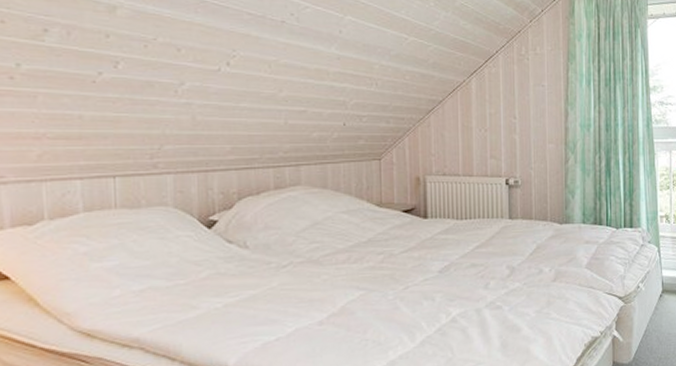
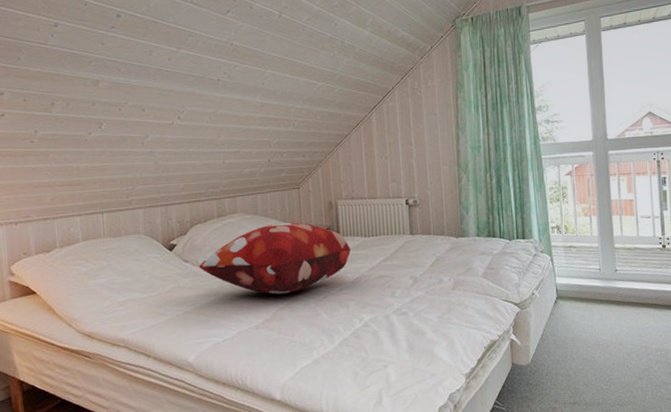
decorative pillow: none [246,199,439,285] -> present [198,222,351,295]

